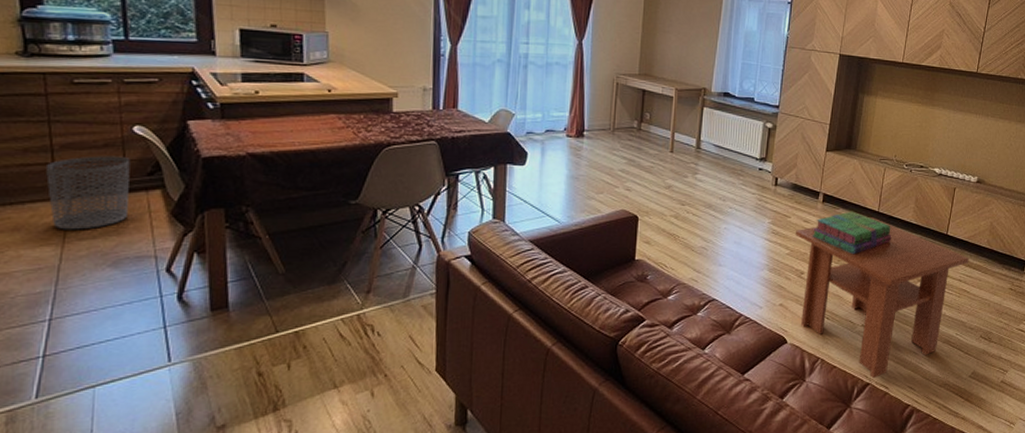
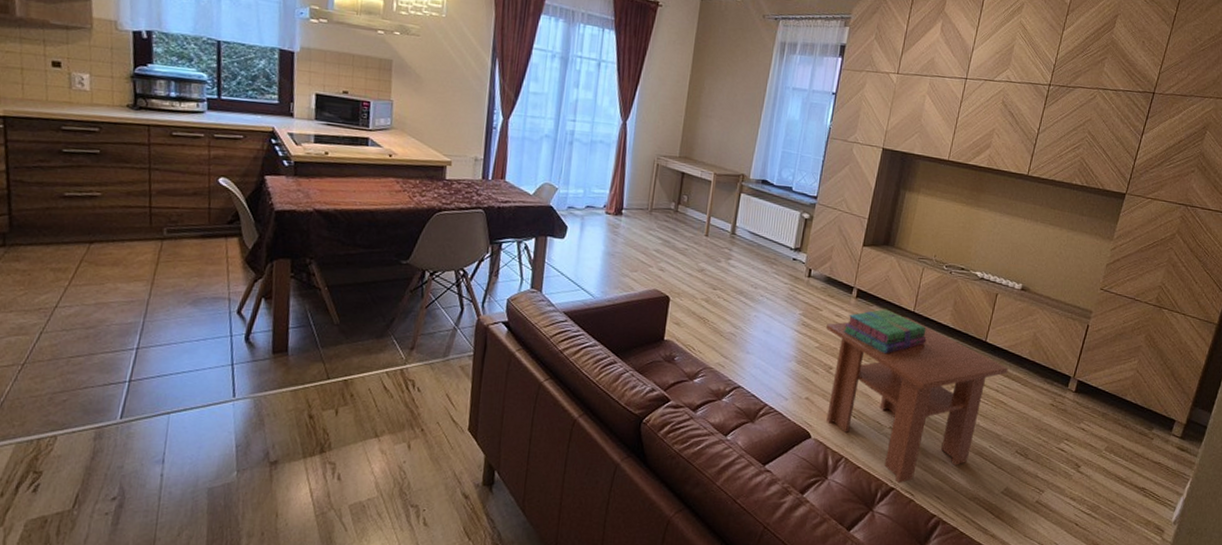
waste bin: present [46,155,131,230] -> none [143,202,215,269]

